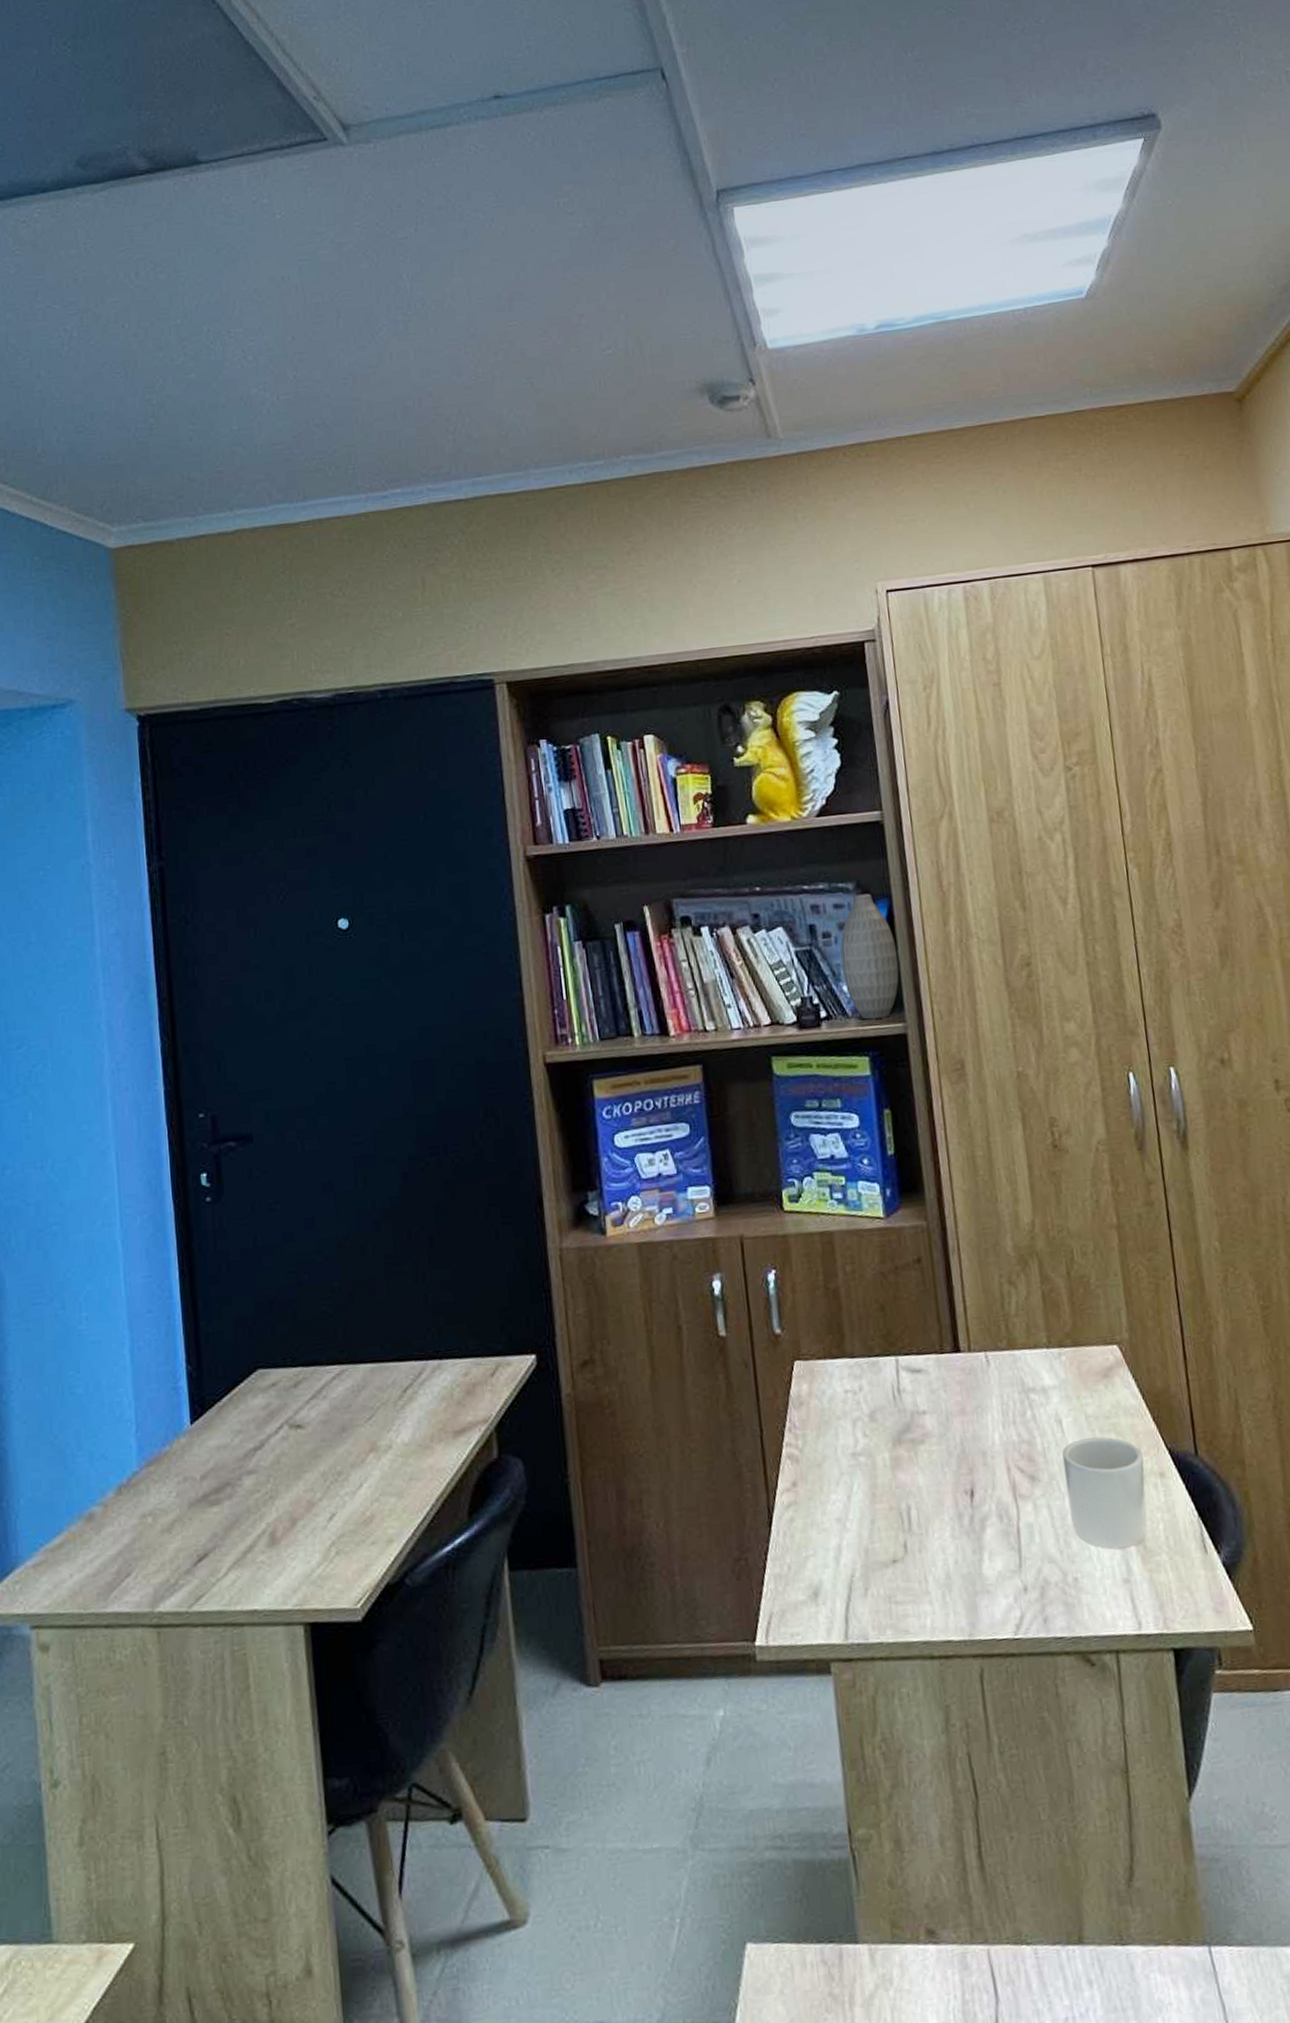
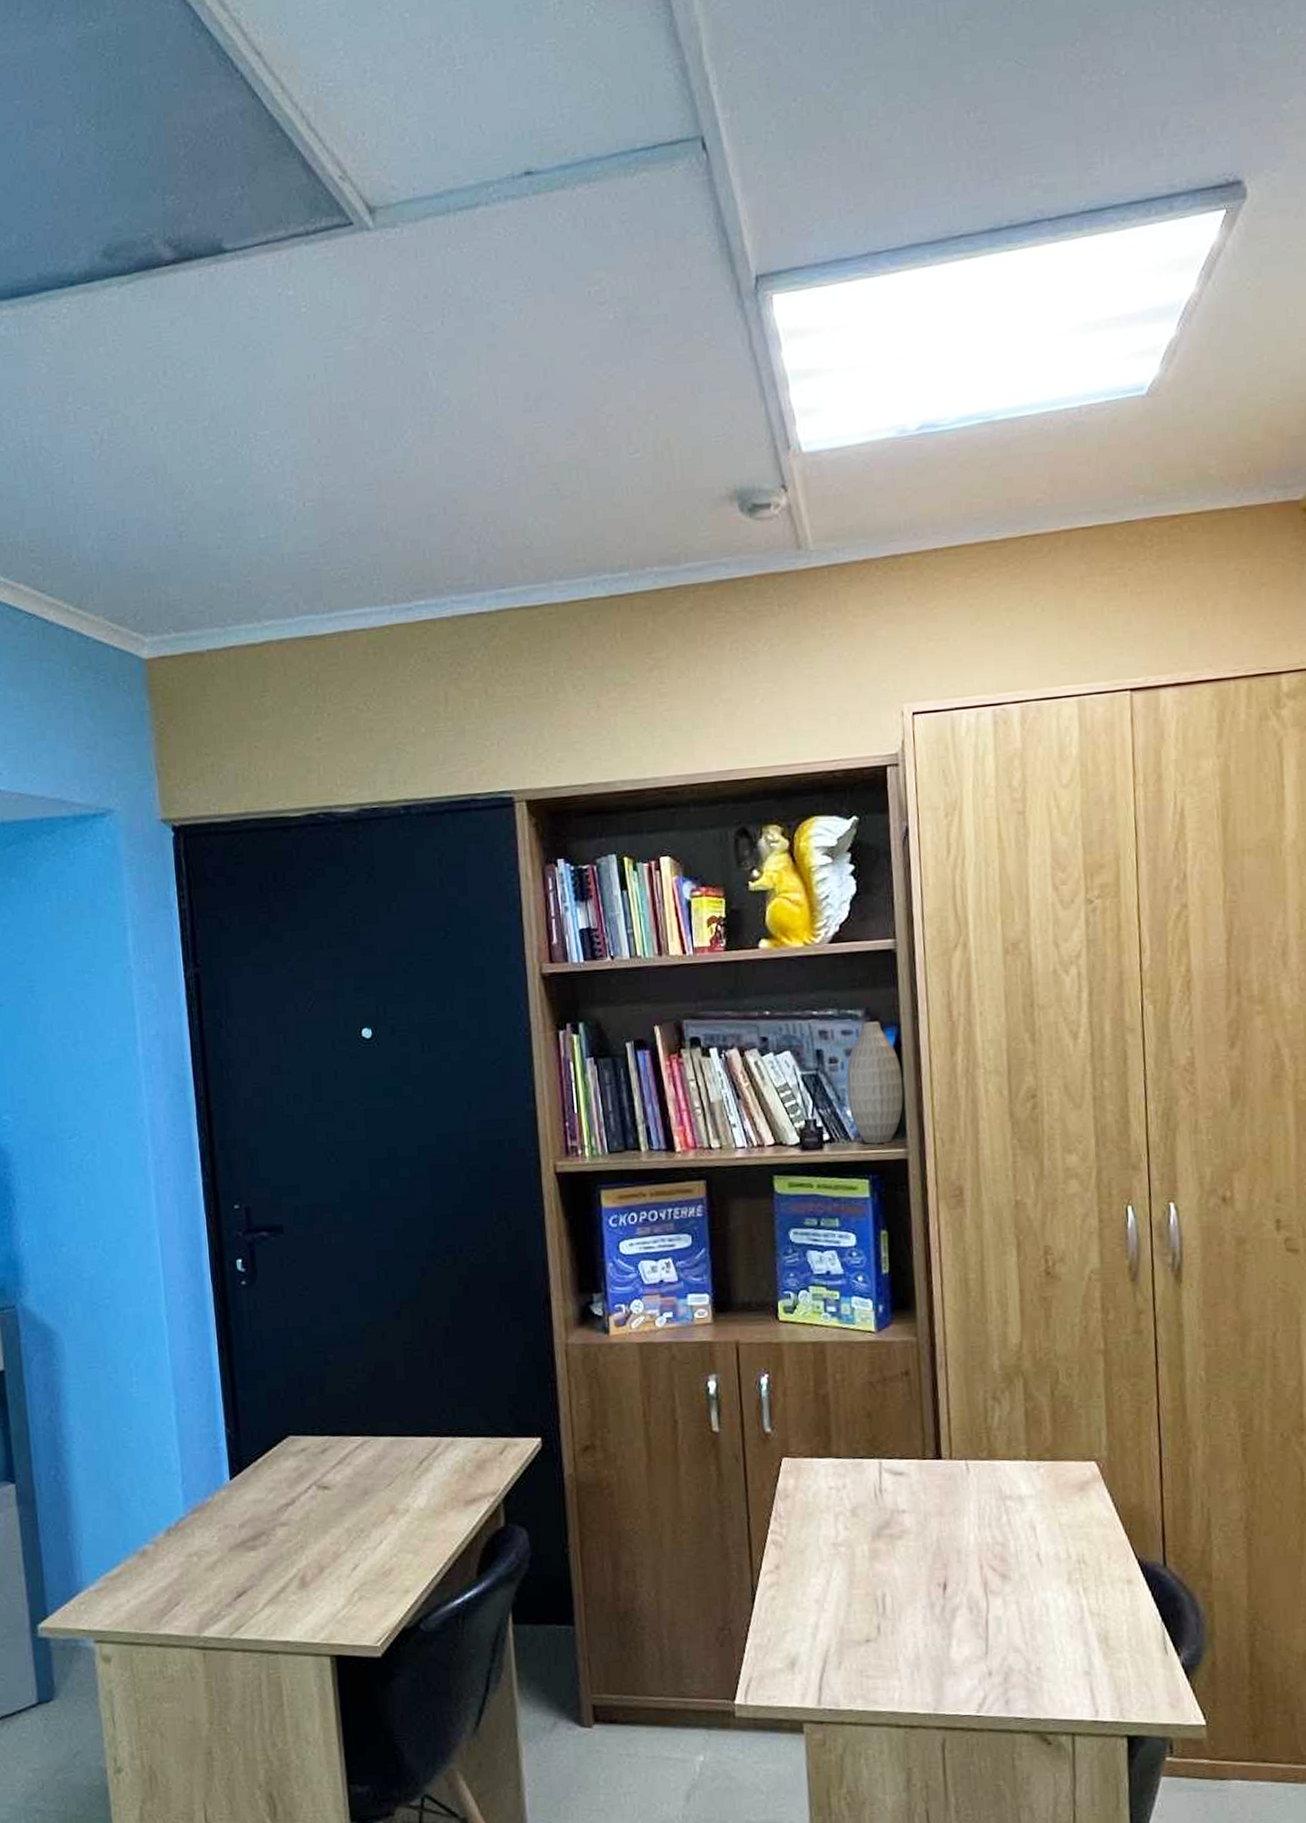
mug: present [1062,1437,1148,1550] -> none [1034,1544,1113,1645]

